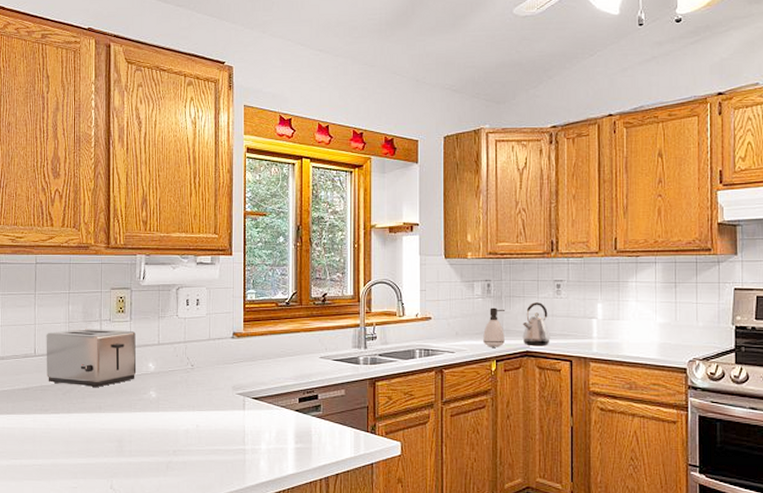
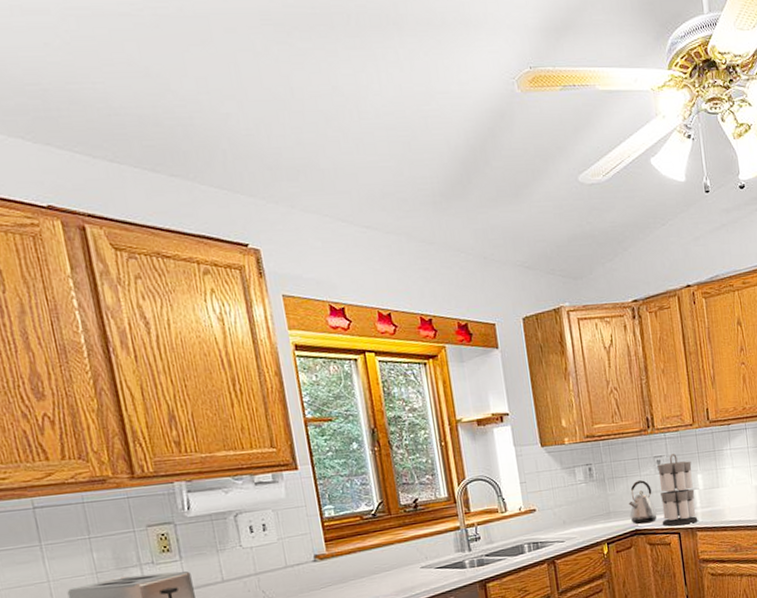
soap dispenser: present [483,307,506,347] -> none [591,490,613,531]
spice rack: none [554,280,593,353] -> present [657,454,698,527]

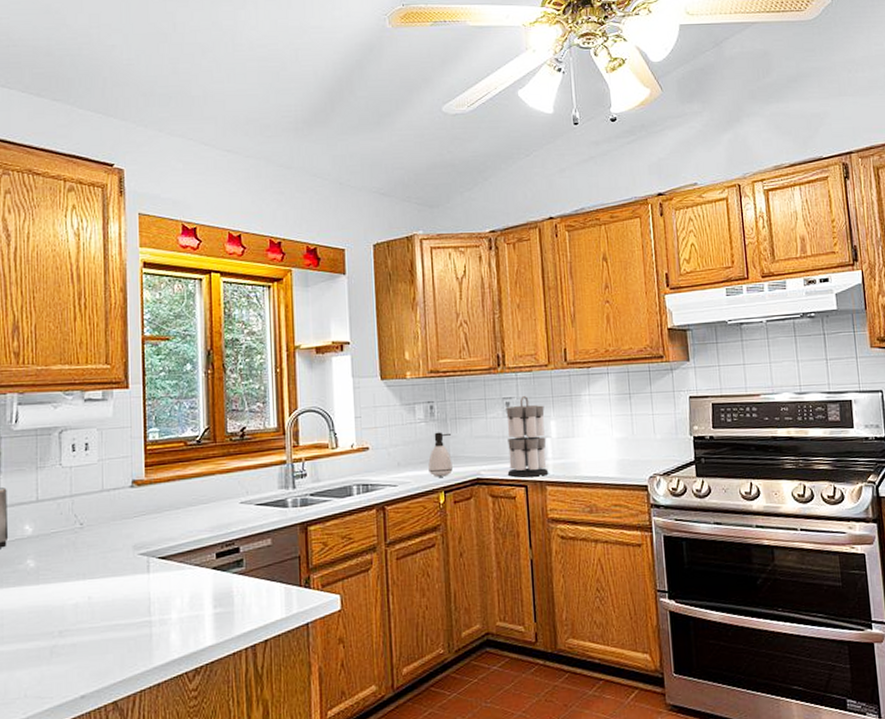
soap dispenser: none [591,490,613,531] -> present [428,432,453,477]
kettle: present [628,480,658,525] -> none [471,423,503,473]

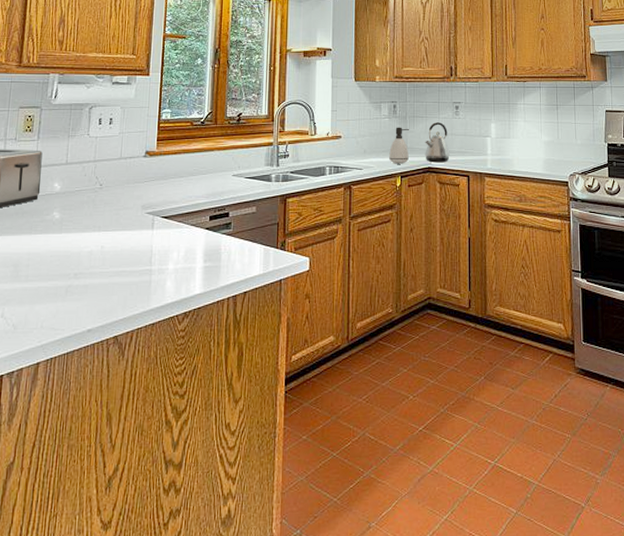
kettle: none [471,423,503,473] -> present [425,122,450,163]
spice rack: present [506,396,549,478] -> none [453,102,487,169]

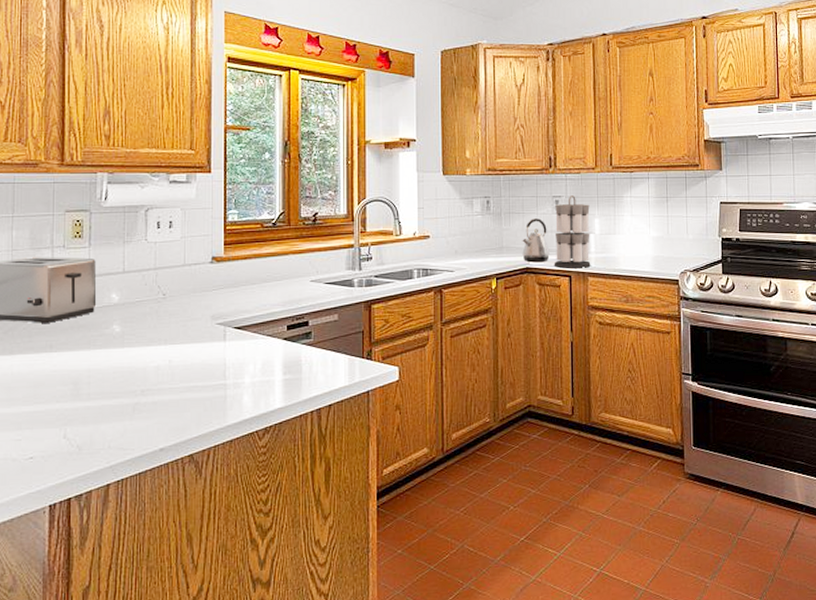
soap dispenser: present [389,127,410,164] -> none [483,224,505,265]
spice rack: none [453,102,487,169] -> present [554,196,591,268]

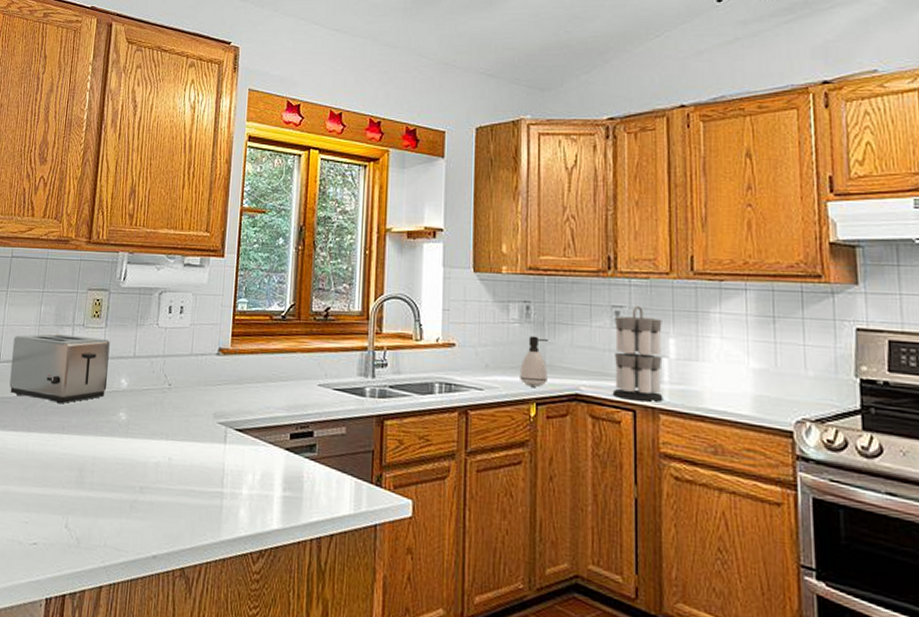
soap dispenser: none [483,224,505,265] -> present [520,335,549,387]
kettle: present [522,219,550,263] -> none [570,332,607,390]

